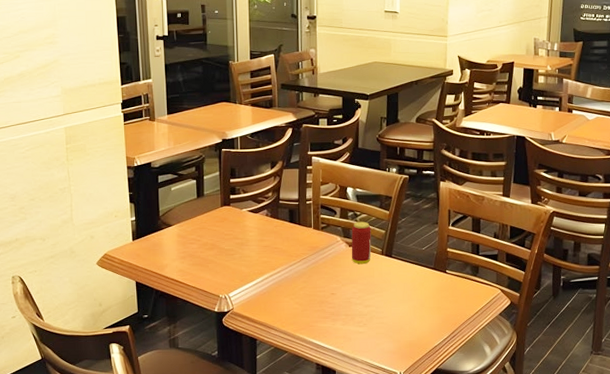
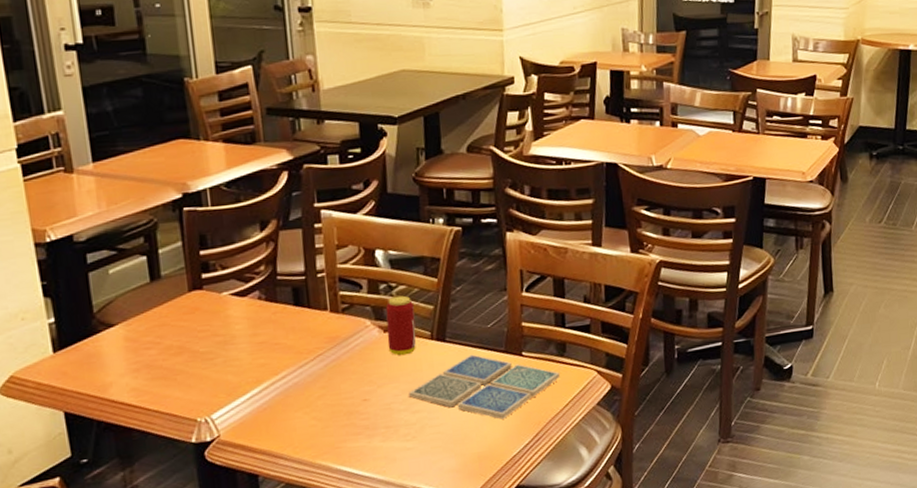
drink coaster: none [363,268,473,318] -> present [409,354,561,419]

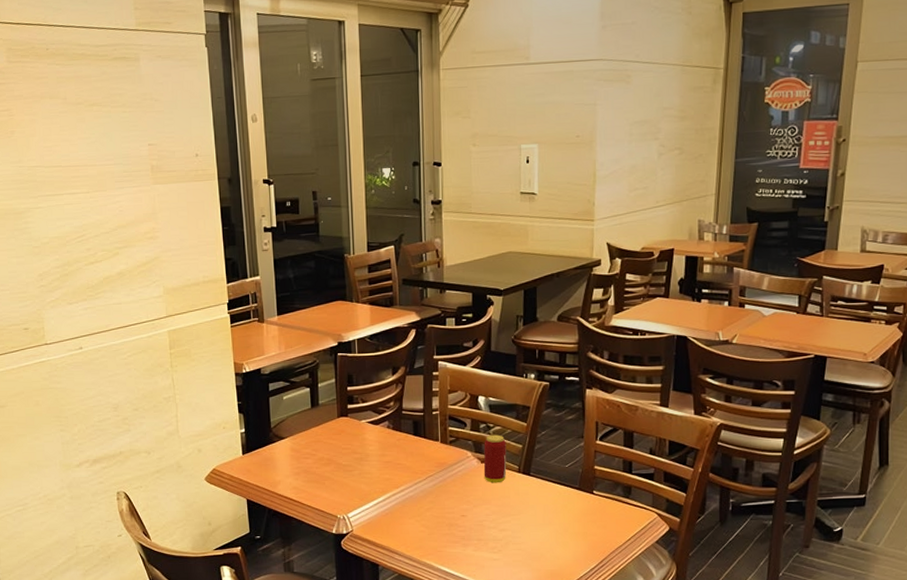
drink coaster: present [409,354,561,419] -> none [498,488,625,545]

